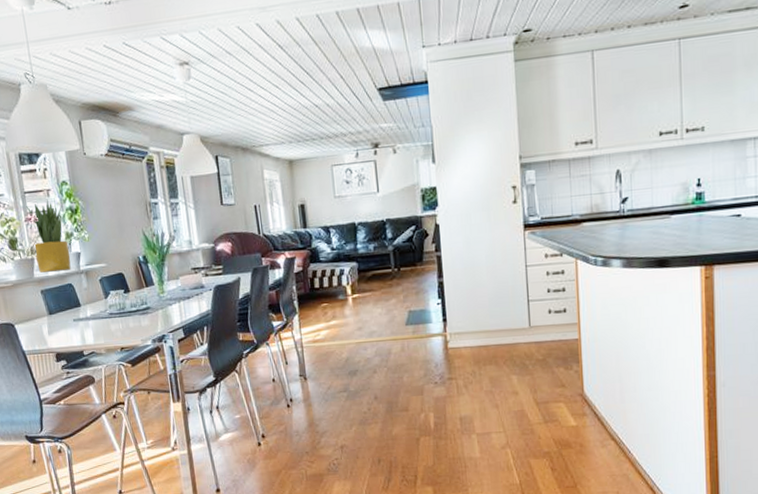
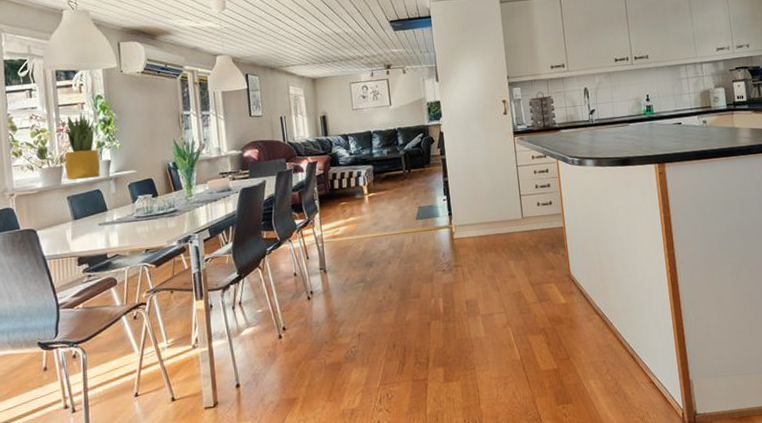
spice rack: none [544,174,577,224] -> present [529,91,556,131]

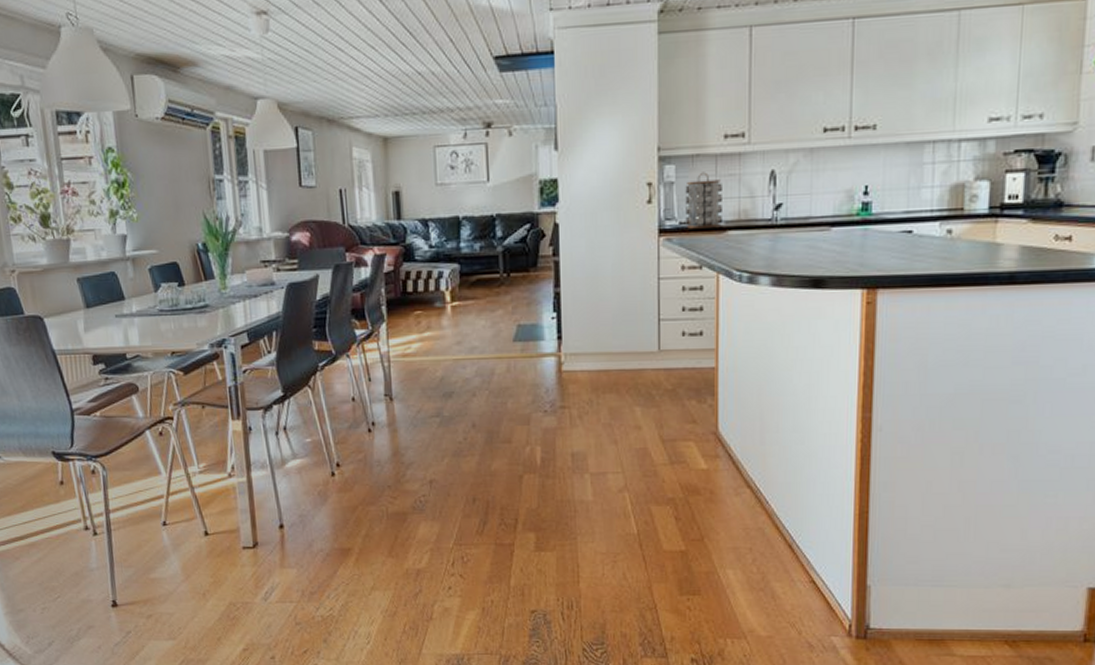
planter: present [59,111,101,180] -> none [62,168,115,258]

